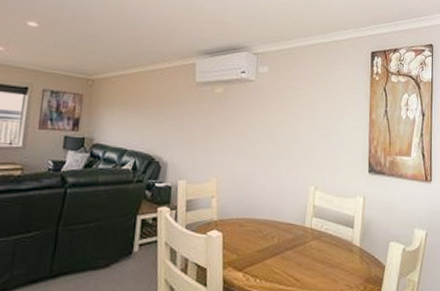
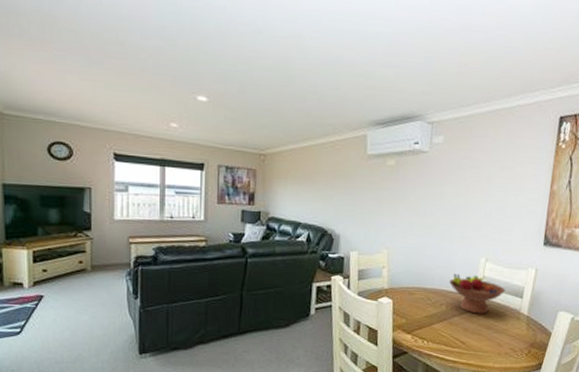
fruit bowl: none [280,203,336,247] -> present [449,273,505,314]

